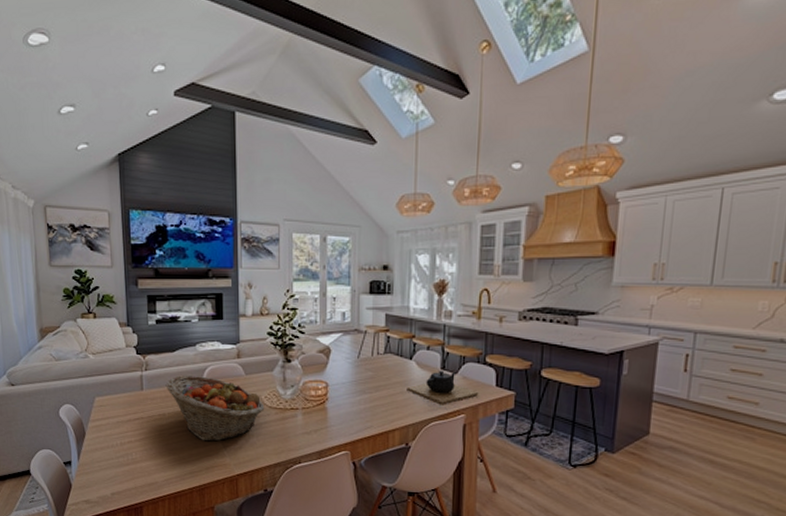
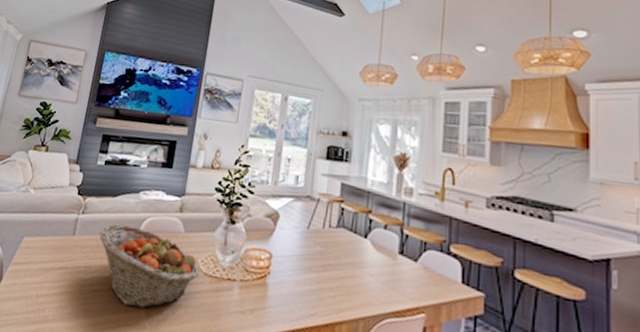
teapot: present [407,370,479,404] -> none [359,255,442,298]

